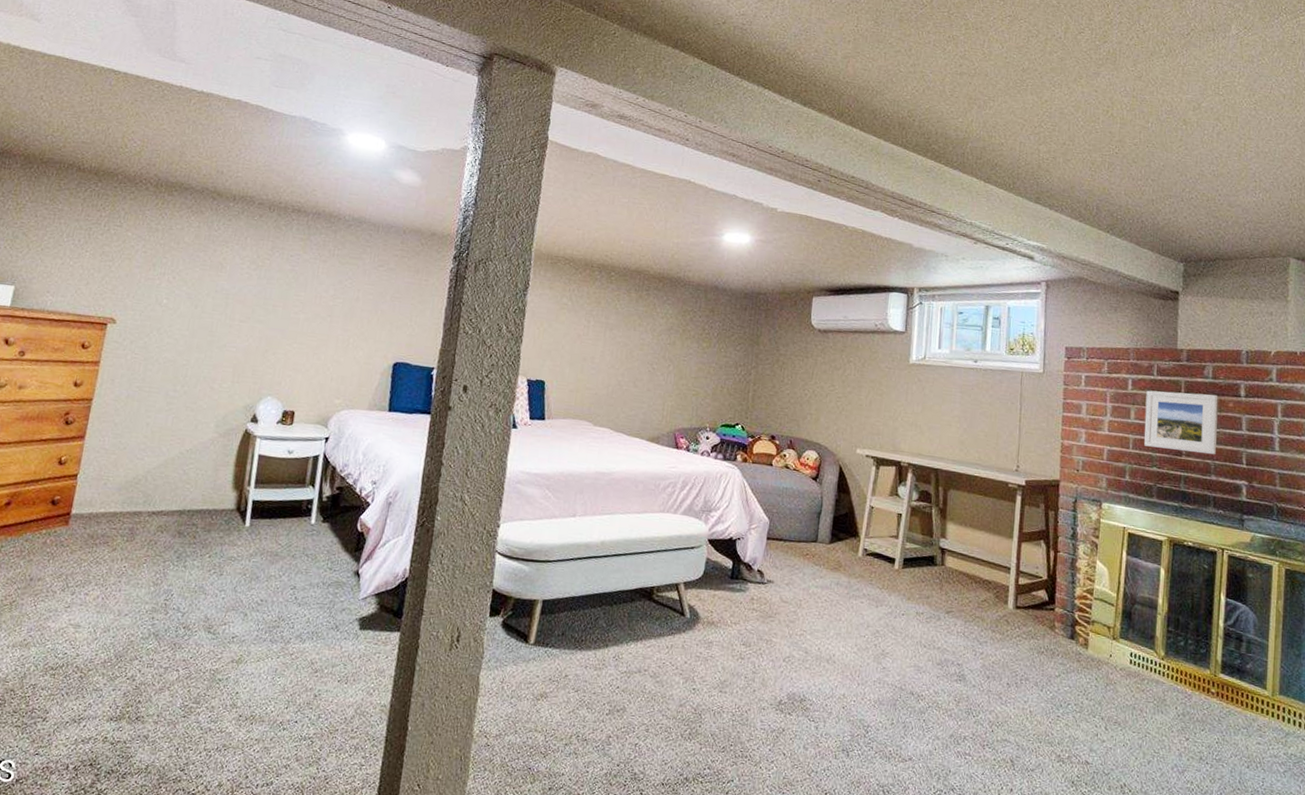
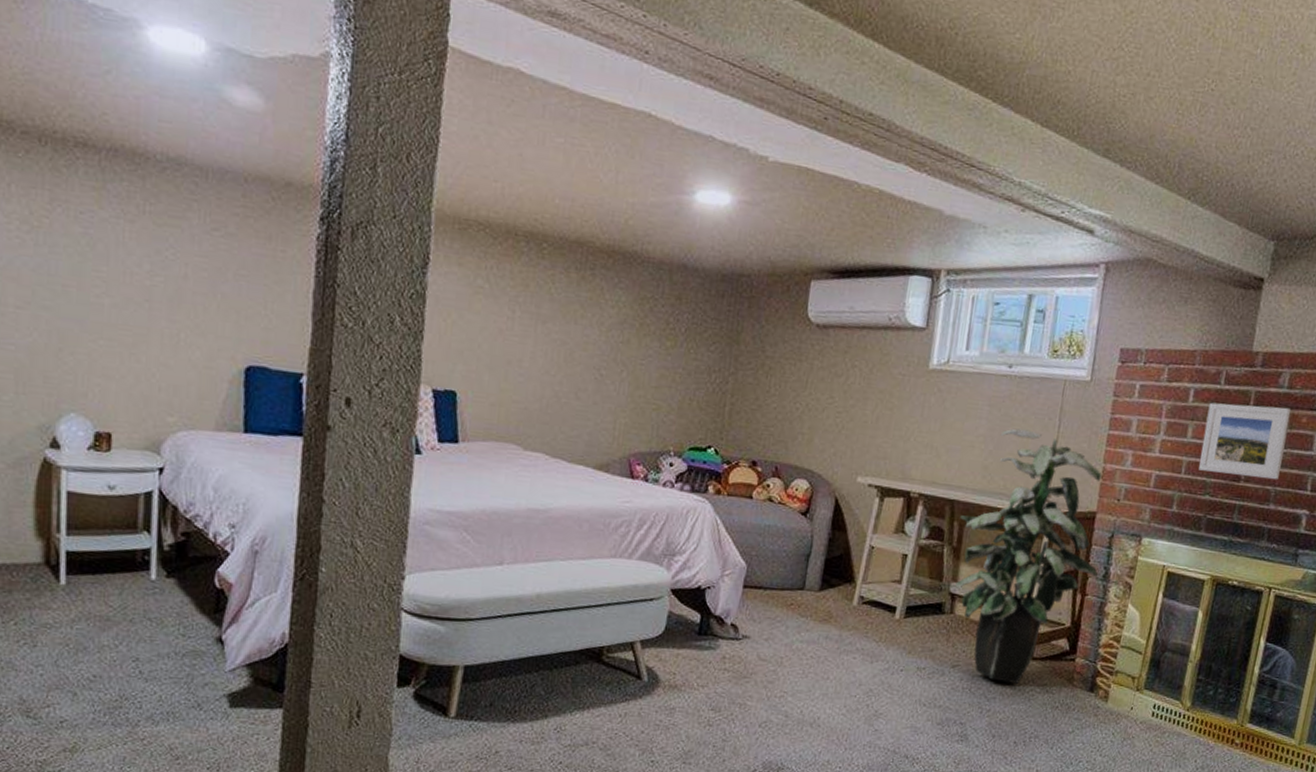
indoor plant: none [944,411,1067,631] -> present [955,428,1102,685]

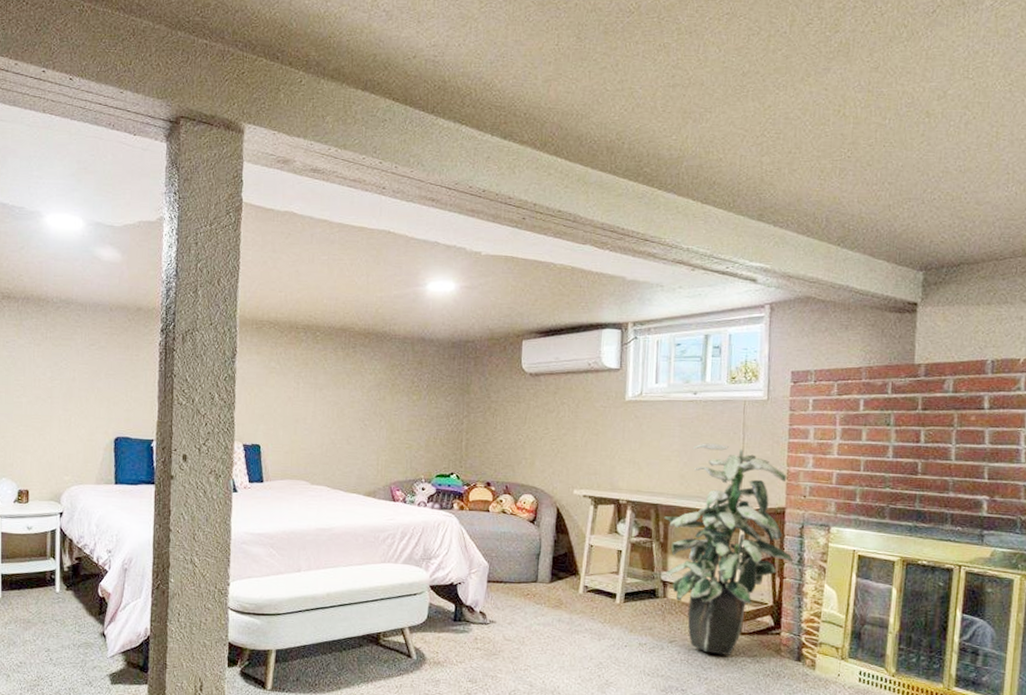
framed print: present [1199,402,1292,480] -> none [876,408,959,472]

